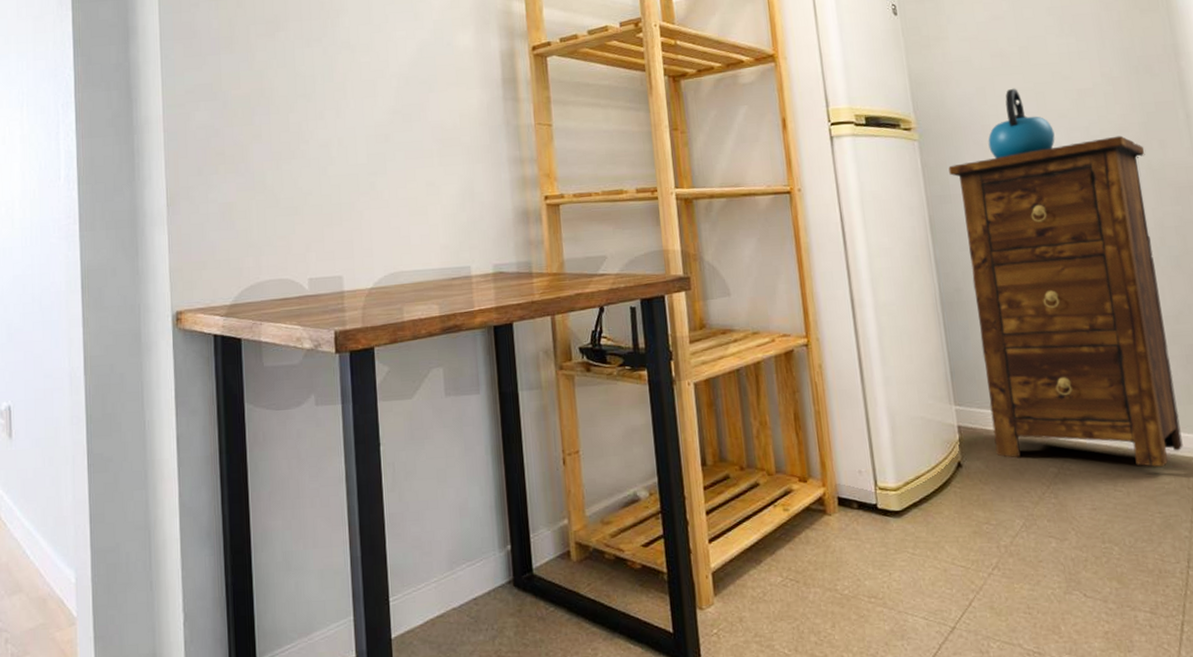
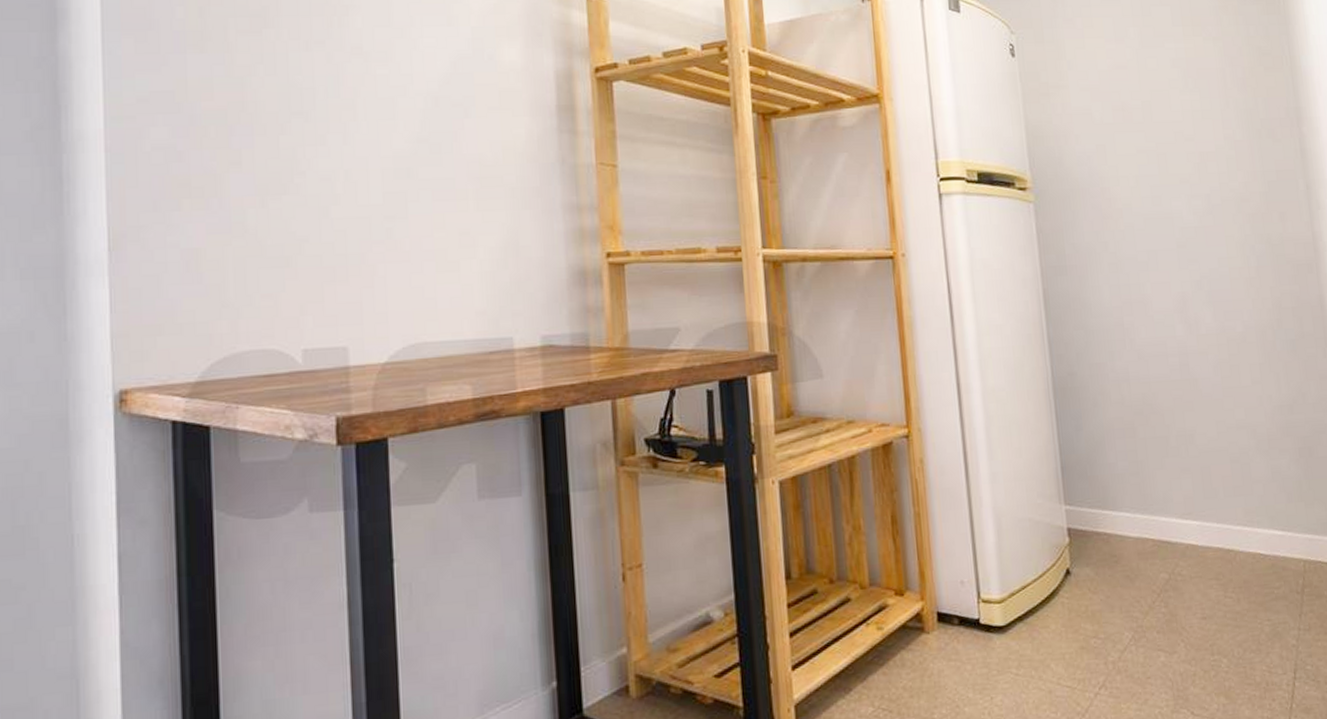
cabinet: present [948,135,1183,467] -> none [1065,205,1293,570]
kettle: present [988,88,1055,158] -> none [1107,147,1176,226]

